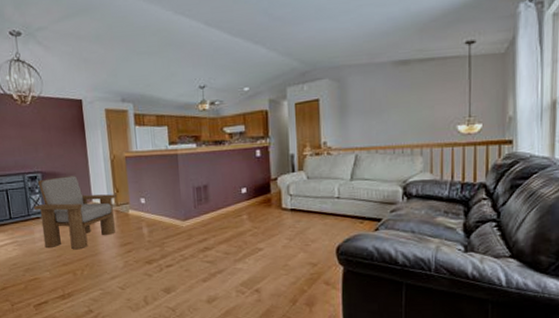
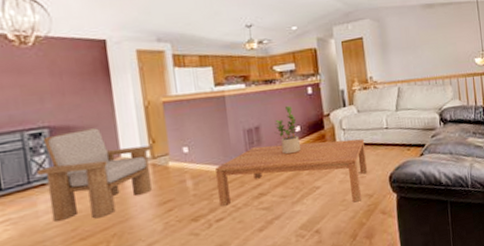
coffee table: none [166,204,314,269] -> present [214,139,368,207]
potted plant: none [221,167,247,214] -> present [274,105,302,154]

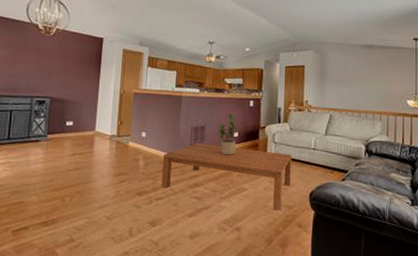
armchair: present [36,128,153,222] -> none [34,104,120,176]

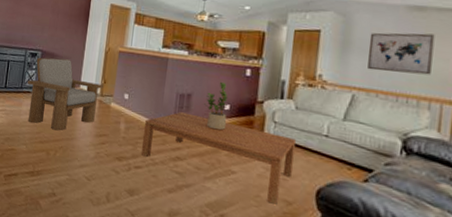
armchair: none [34,104,120,176] -> present [27,57,103,131]
wall art: none [338,65,381,95] -> present [367,32,435,75]

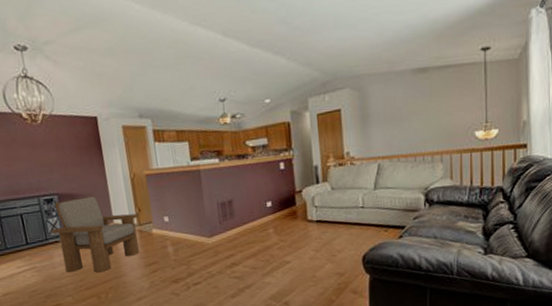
coffee table: present [141,112,296,204] -> none [191,217,340,280]
potted plant: present [204,81,228,130] -> none [246,180,273,229]
wall art: present [367,32,435,75] -> none [384,92,439,138]

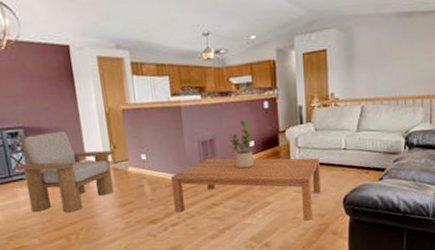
coffee table: none [191,217,340,280] -> present [170,158,322,221]
potted plant: none [246,180,273,229] -> present [228,119,255,169]

